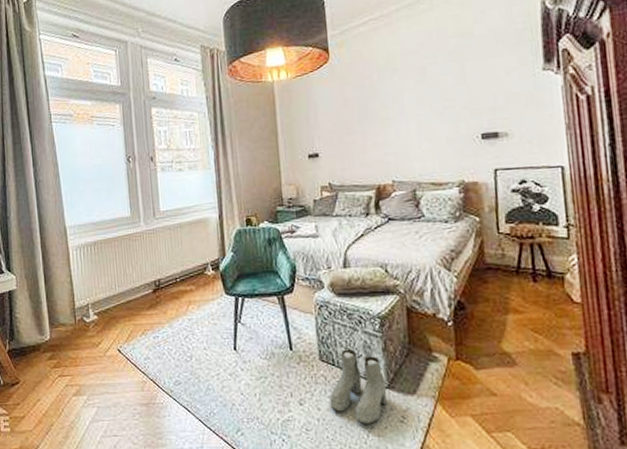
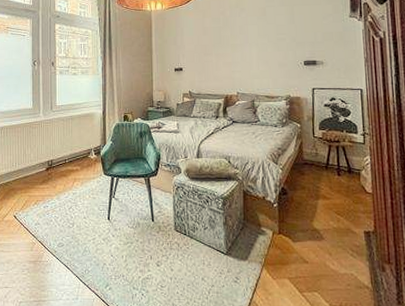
boots: present [329,349,387,424] -> none [181,222,226,283]

